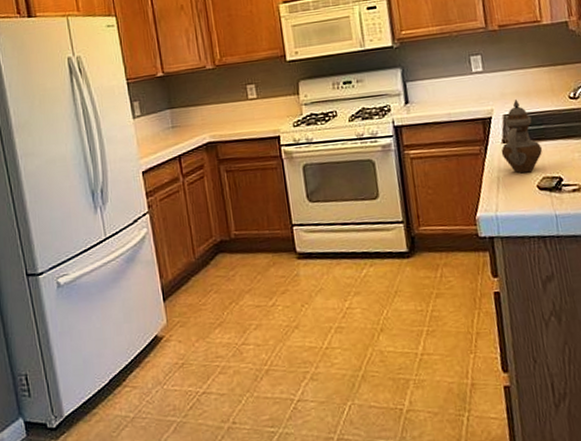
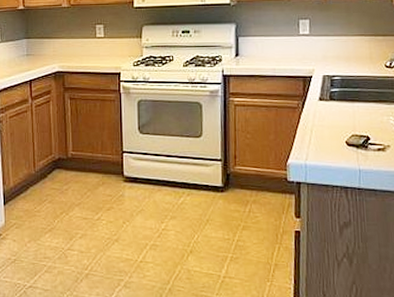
teapot: present [501,99,543,174] -> none [317,63,355,129]

